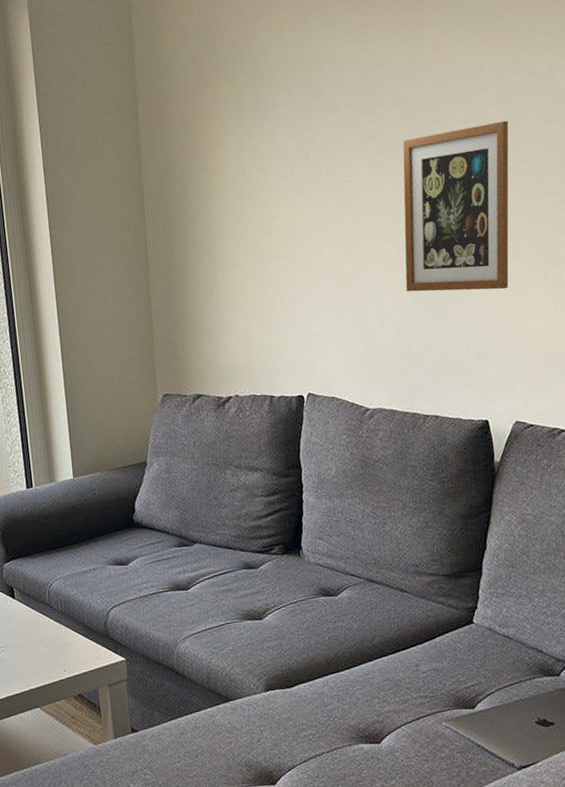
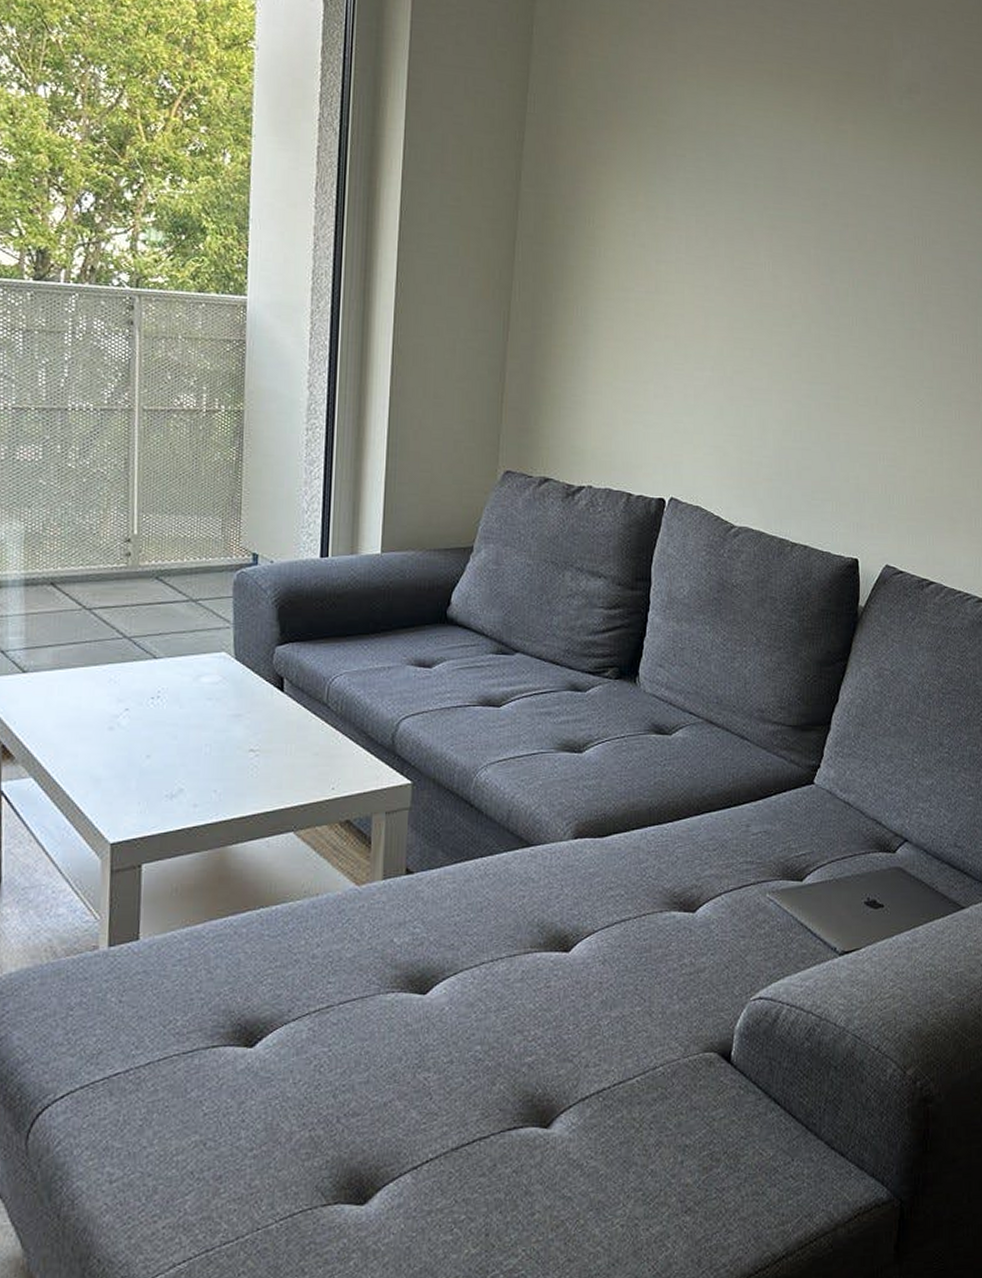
picture frame: present [402,120,509,292] -> none [792,236,919,420]

